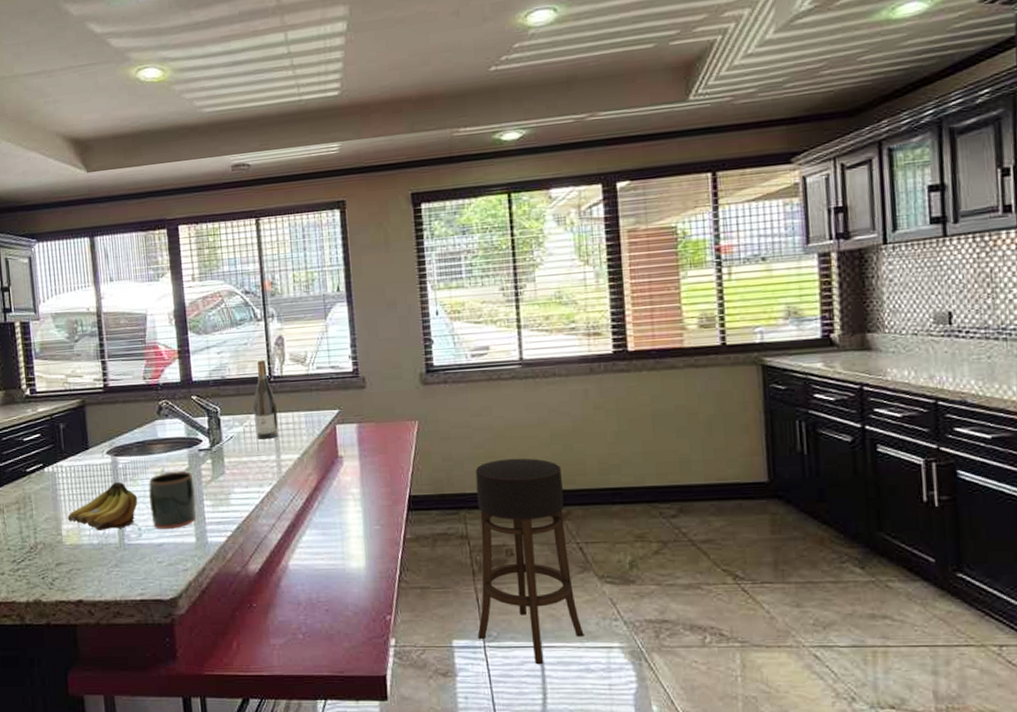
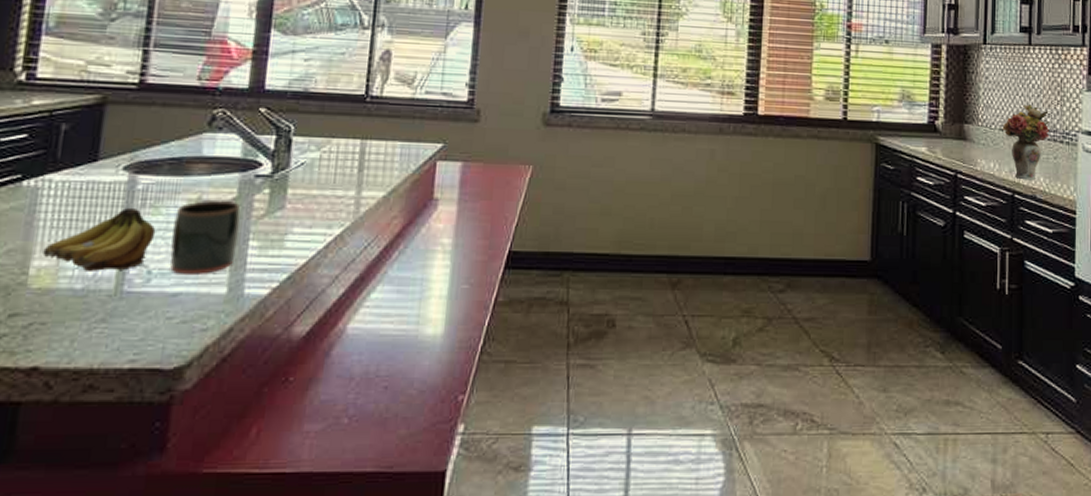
wine bottle: present [253,359,279,439] -> none [335,74,368,170]
bar stool: present [475,458,584,664] -> none [562,216,678,454]
flower arrangement: none [915,301,980,384] -> present [1002,103,1050,179]

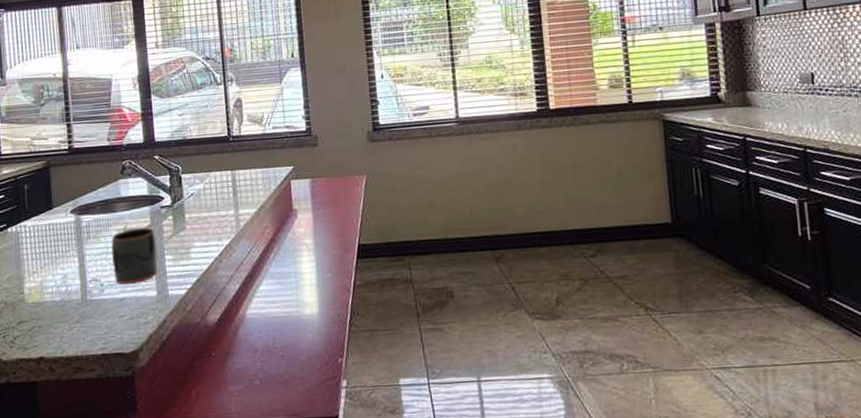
fruit: present [42,208,156,271] -> none [30,240,101,288]
flower arrangement: present [1002,103,1050,179] -> none [786,64,836,135]

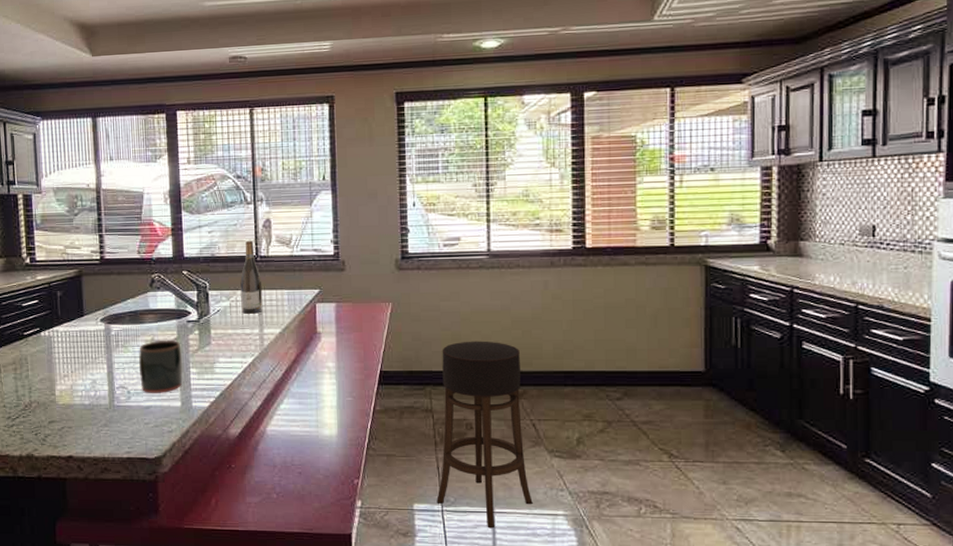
wine bottle: none [213,121,237,196] -> present [240,240,262,314]
bar stool: none [418,207,518,397] -> present [436,341,533,527]

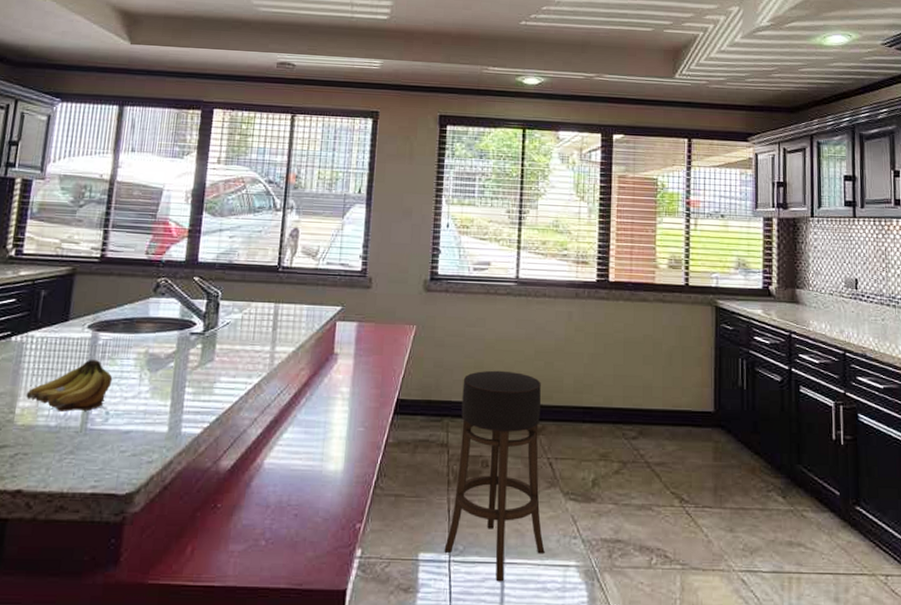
fruit: none [61,348,128,392] -> present [26,360,113,411]
mug: present [139,341,183,393] -> none [123,354,180,415]
wine bottle: present [240,240,262,314] -> none [254,249,281,329]

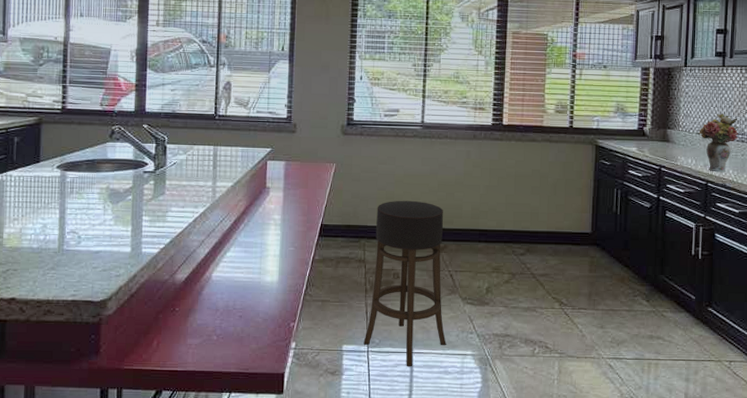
fruit: present [26,360,113,411] -> none [11,194,81,236]
flower arrangement: none [831,270,877,339] -> present [699,112,739,172]

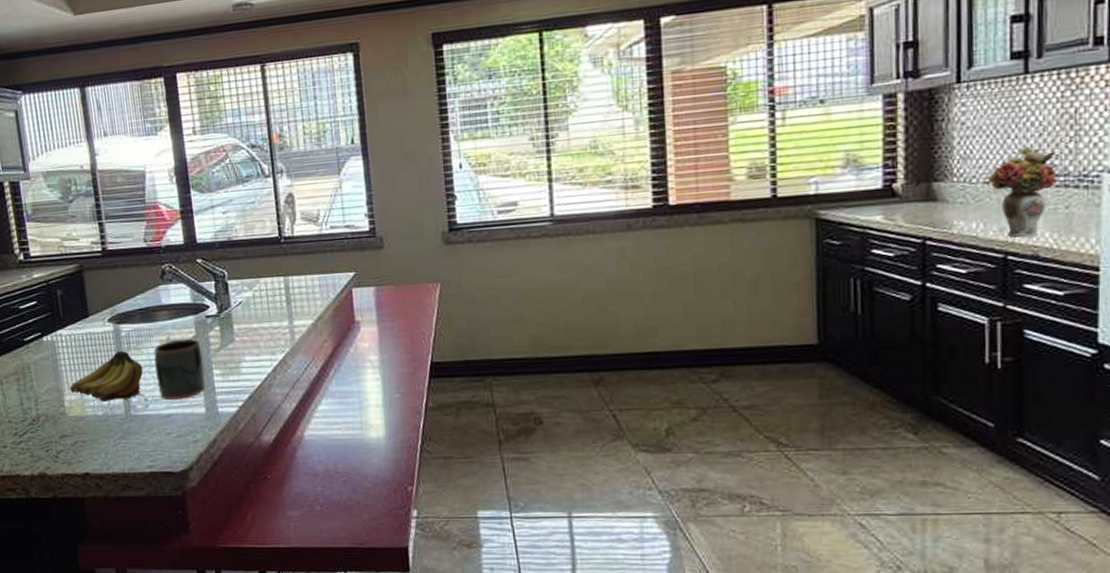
fruit: none [11,194,81,236] -> present [70,351,144,402]
mug: none [92,189,137,239] -> present [153,339,205,400]
bar stool: present [363,200,446,366] -> none [502,321,616,534]

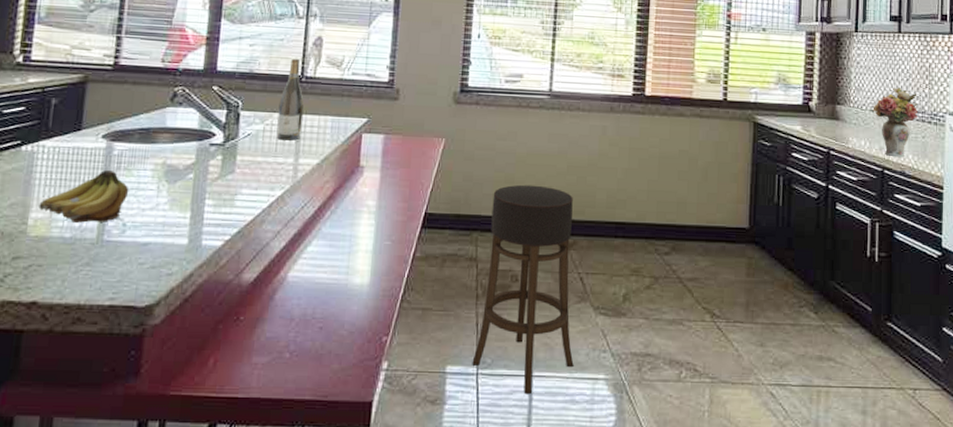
mug: present [153,339,205,400] -> none [141,165,199,227]
wine bottle: none [263,219,291,305] -> present [276,58,304,141]
bar stool: none [502,321,616,534] -> present [472,184,574,393]

